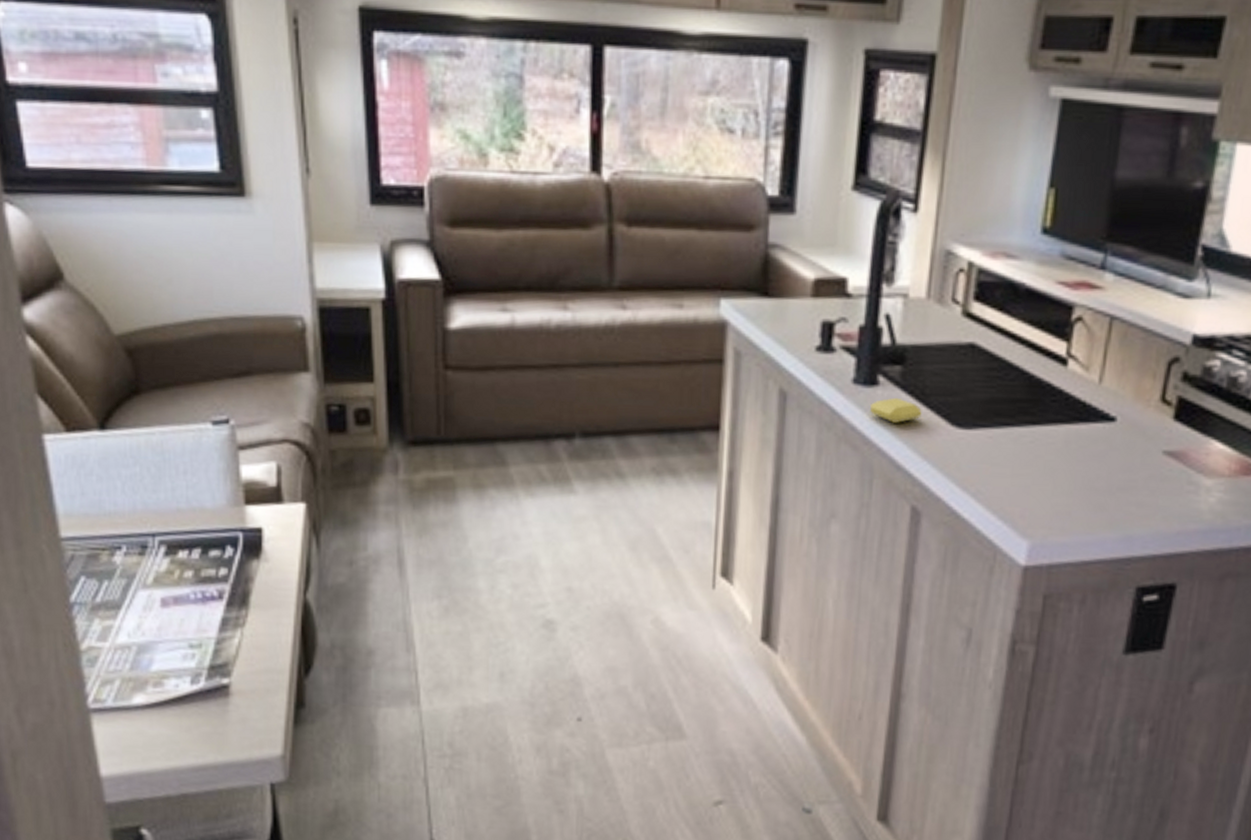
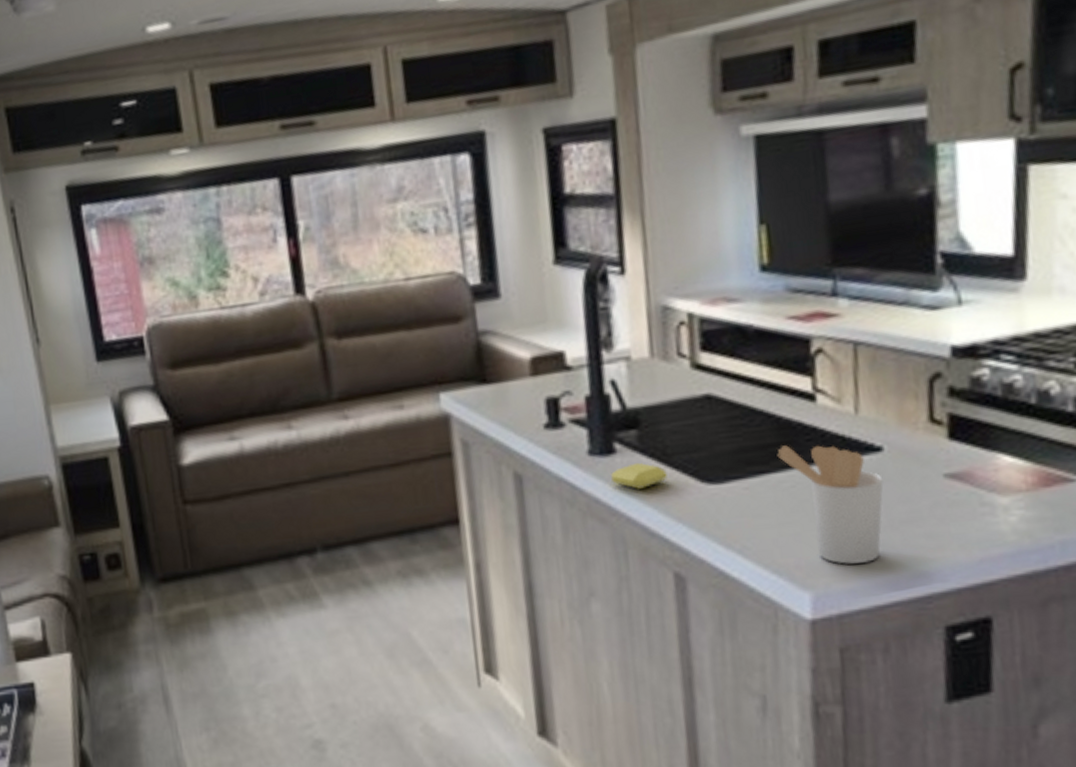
utensil holder: none [1023,402,1111,521] -> present [777,445,884,564]

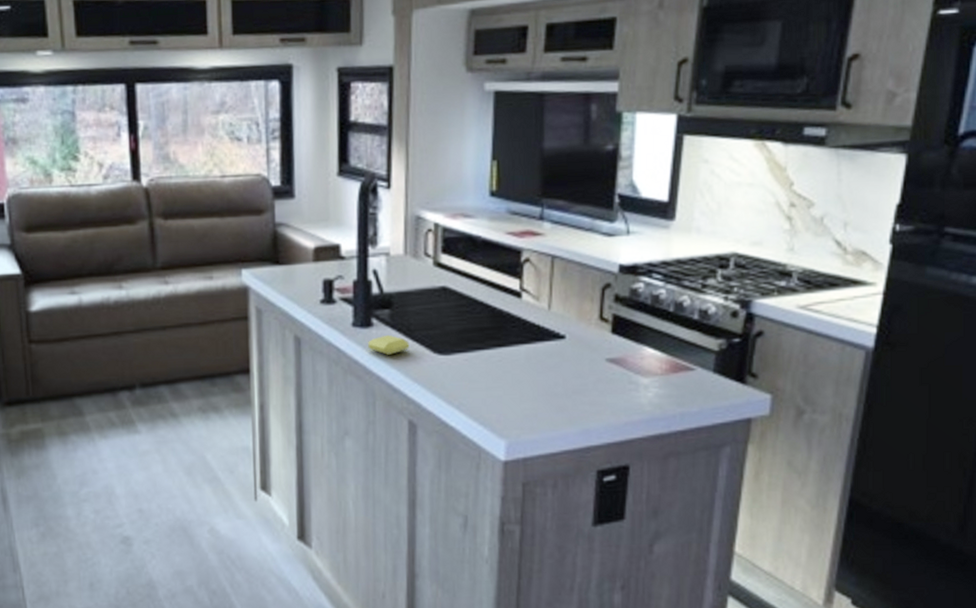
utensil holder: present [777,445,884,564] -> none [490,329,564,421]

